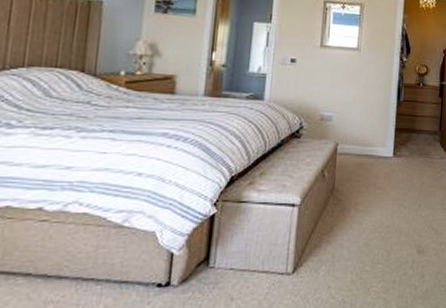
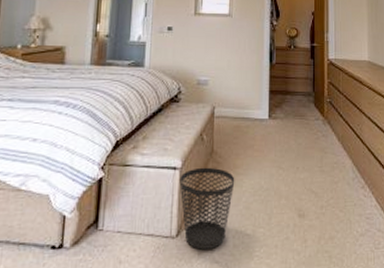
wastebasket: none [297,204,356,286] -> present [179,167,235,250]

